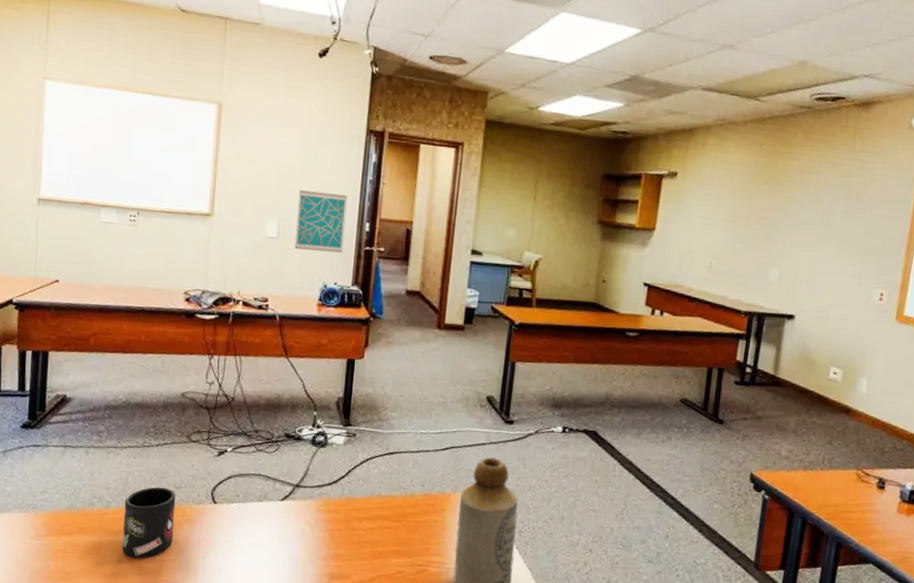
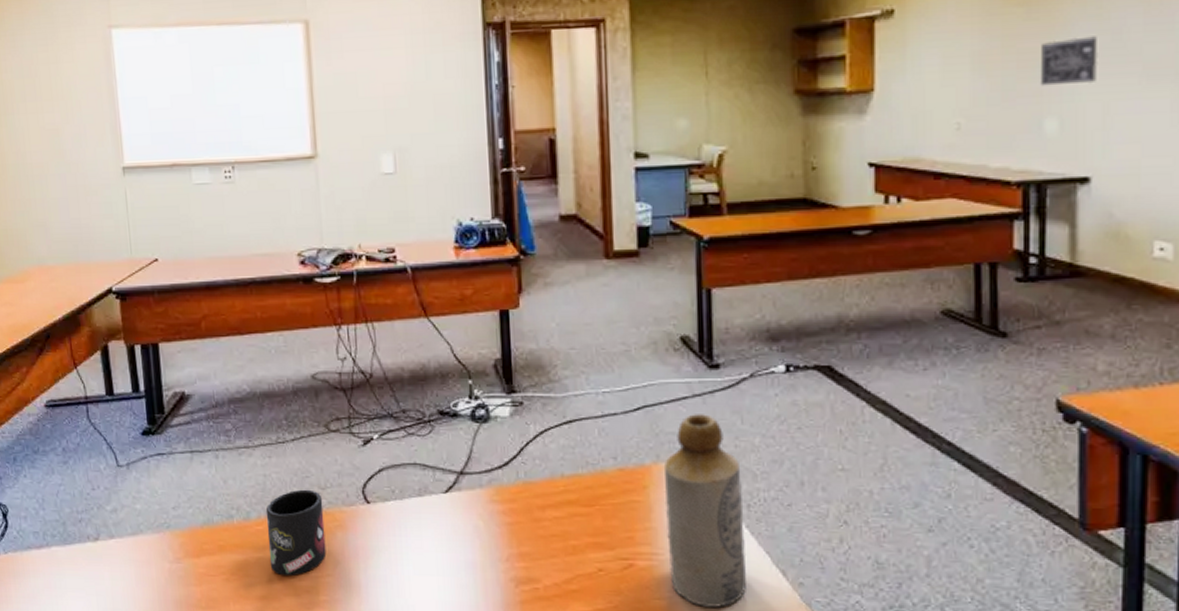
wall art: present [294,190,348,253] -> none [412,108,475,183]
wall art: none [770,213,813,248] -> present [1040,36,1097,86]

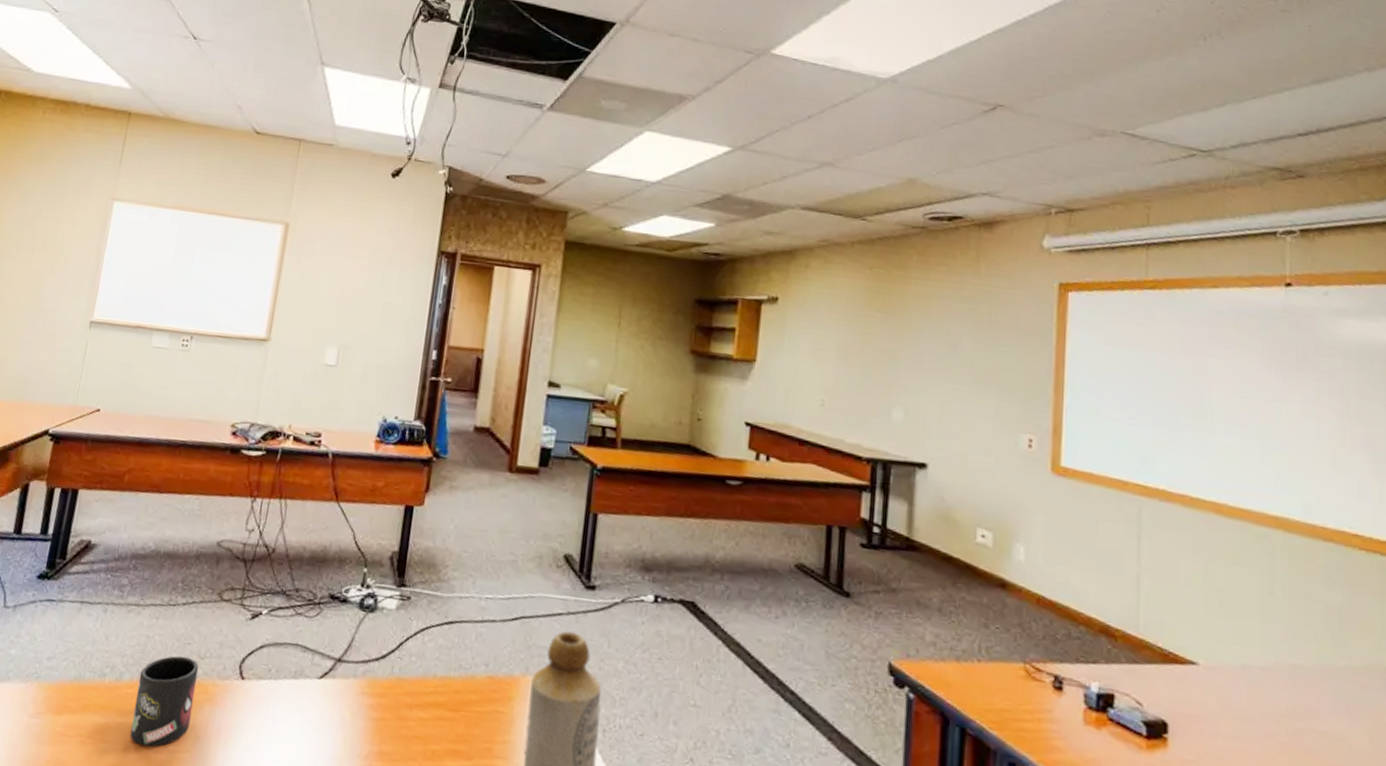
wall art: present [1040,36,1097,86] -> none [890,344,938,384]

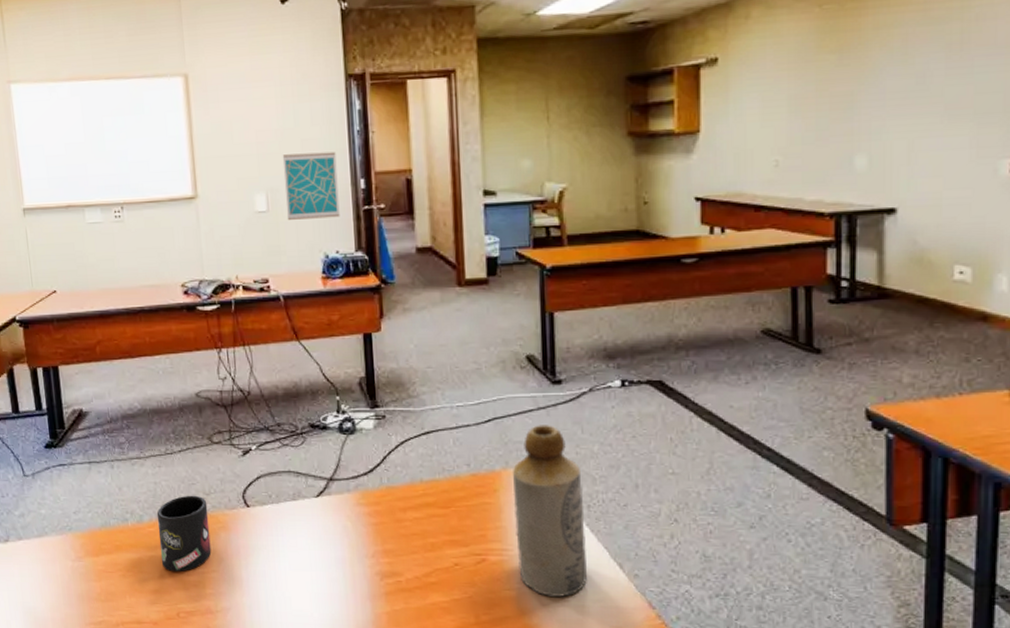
wall art: none [353,314,415,384] -> present [282,151,340,220]

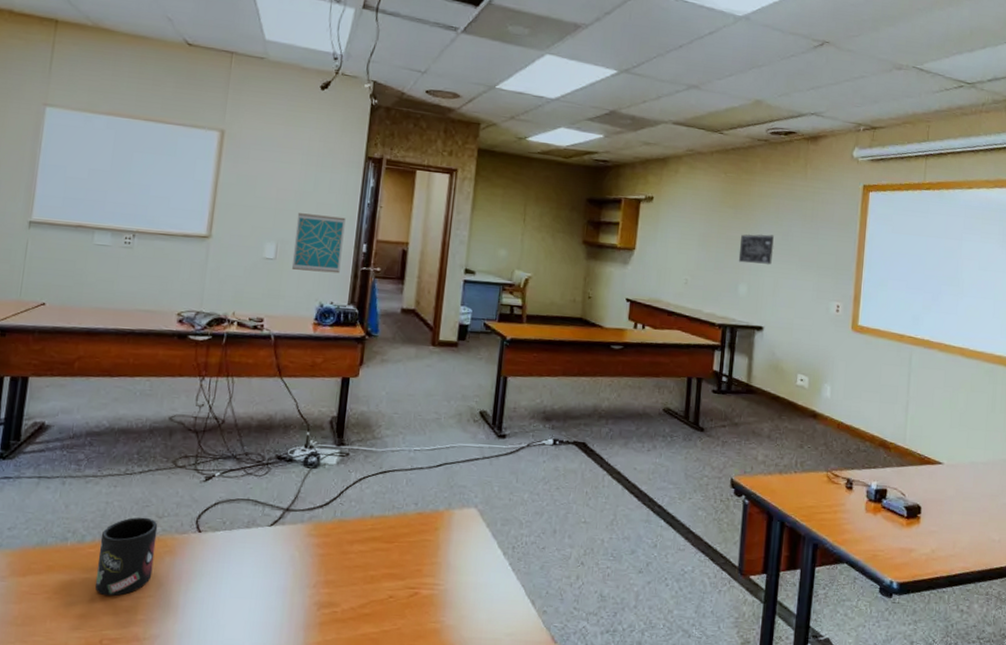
bottle: present [512,425,587,597] -> none [446,472,512,630]
wall art: none [850,80,902,126] -> present [738,234,774,265]

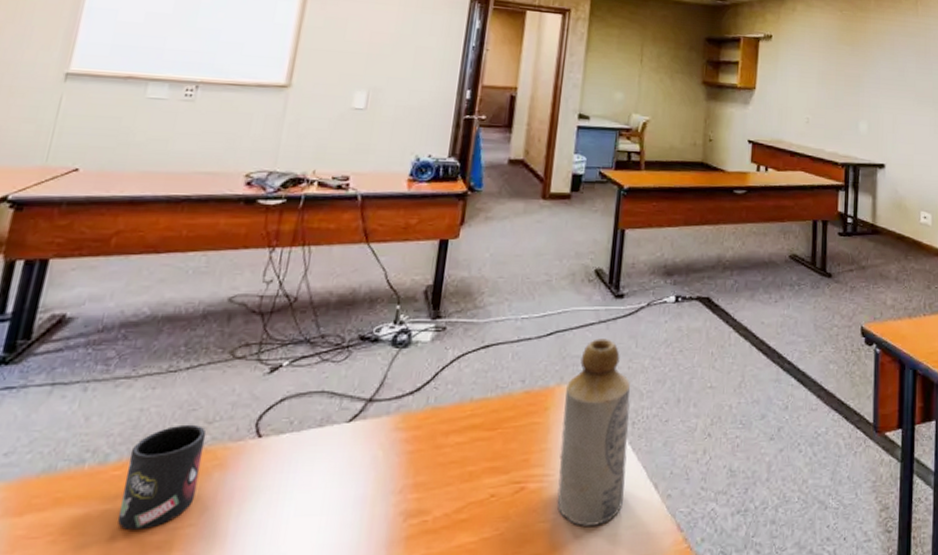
wall art: present [291,213,346,274] -> none [384,58,448,123]
bottle: none [446,472,512,630] -> present [557,339,631,526]
wall art: present [738,234,774,265] -> none [857,70,890,101]

